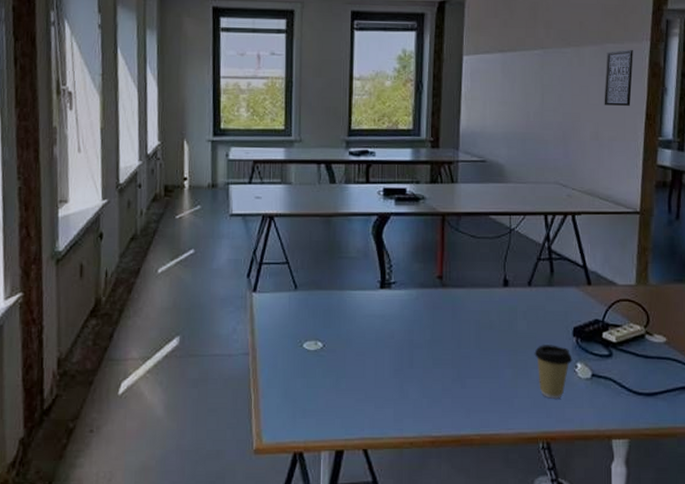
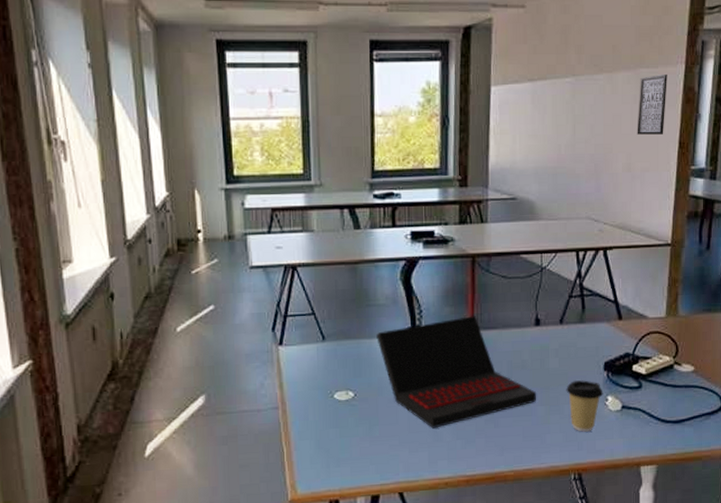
laptop: none [347,273,505,385] -> present [376,316,537,429]

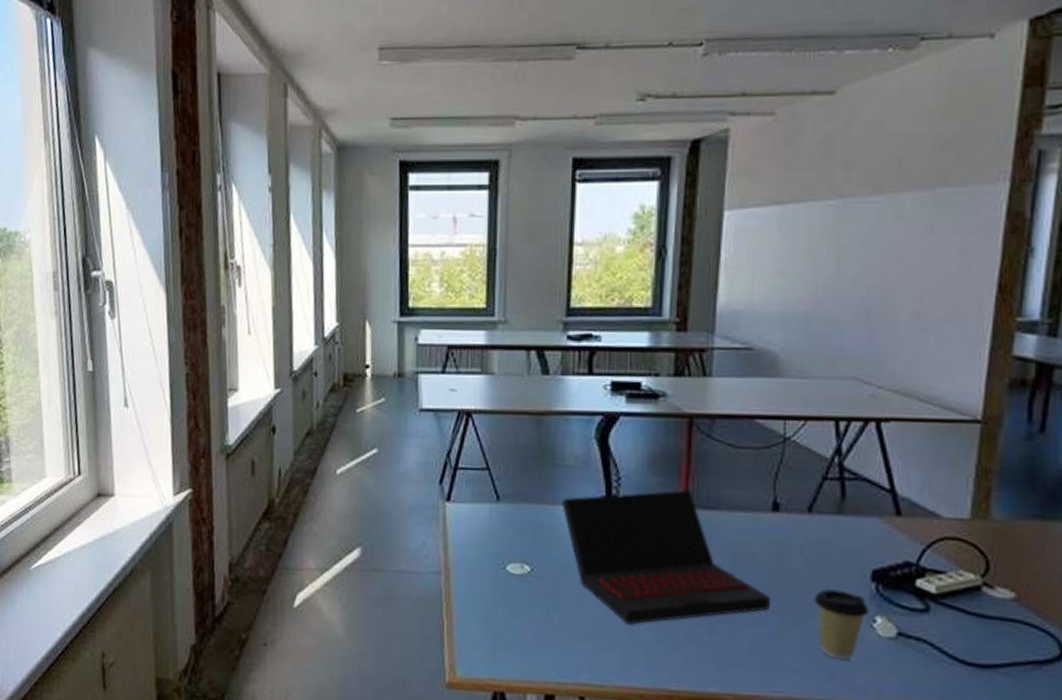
wall art: present [637,75,667,135] -> none [931,195,982,274]

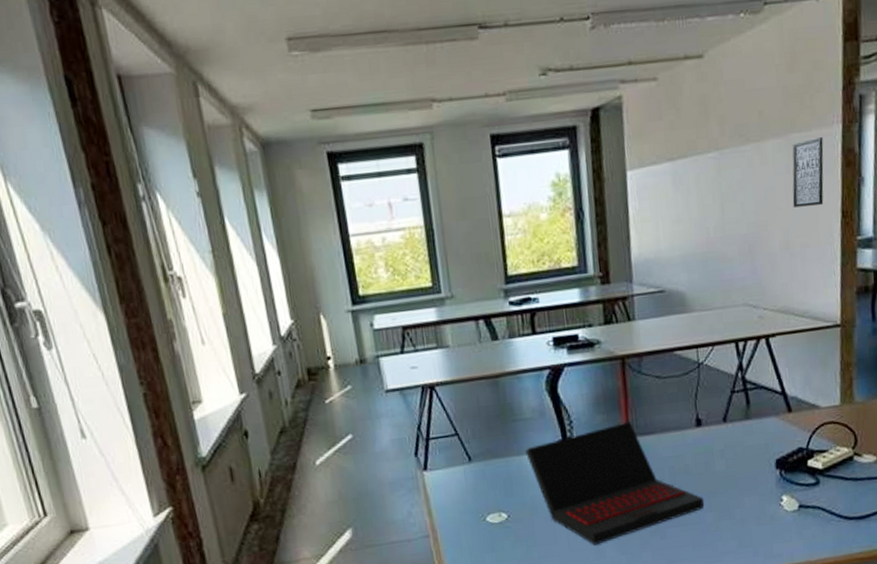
coffee cup: present [813,589,870,660] -> none [735,480,778,537]
wall art: none [931,195,982,274] -> present [792,137,824,208]

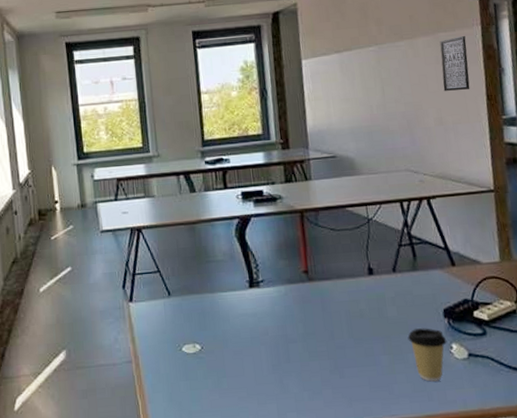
laptop: present [525,422,704,545] -> none [217,268,379,380]
coffee cup: none [735,480,778,537] -> present [407,328,447,382]

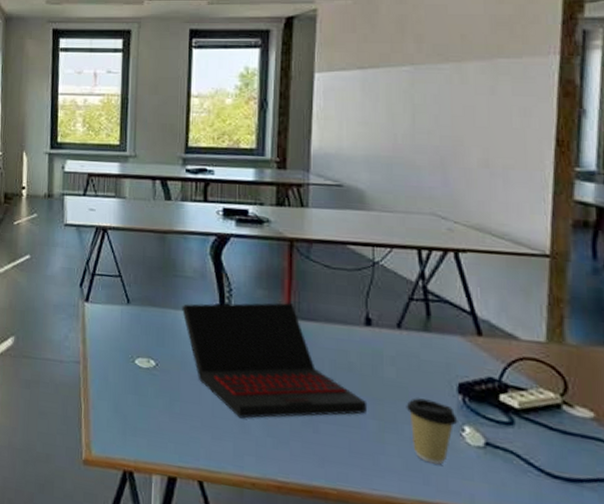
laptop: none [217,268,379,380] -> present [182,302,368,418]
wall art: present [439,36,470,91] -> none [495,65,536,130]

